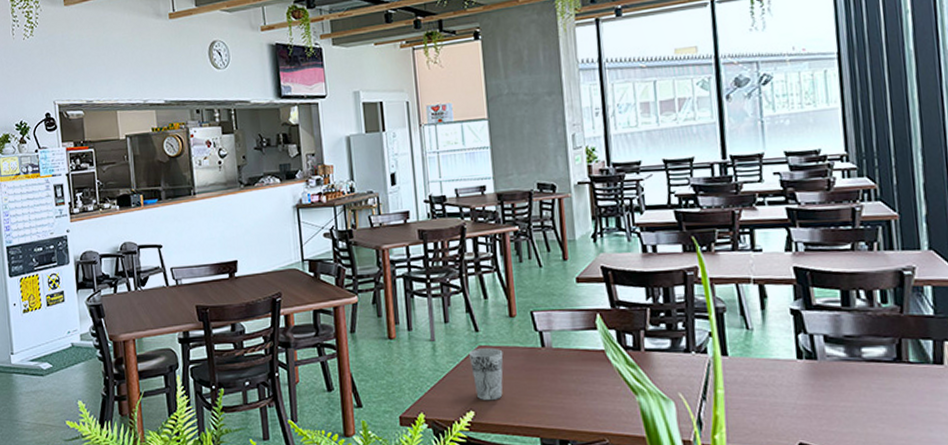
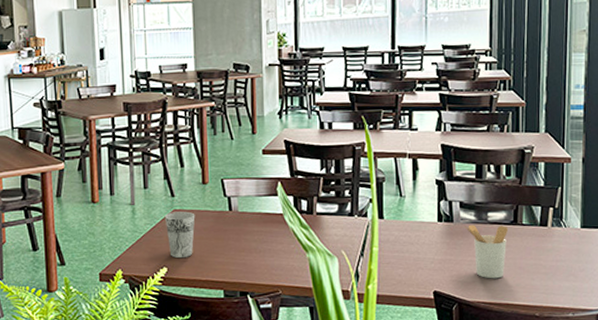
utensil holder: none [833,362,891,430] -> present [465,224,509,279]

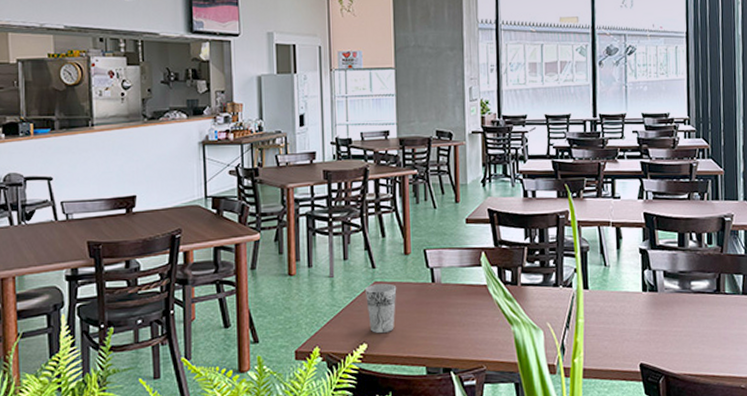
utensil holder: present [465,224,509,279] -> none [669,294,712,350]

